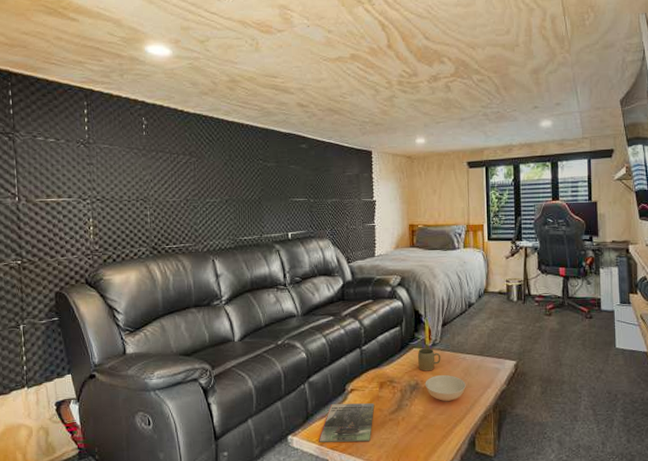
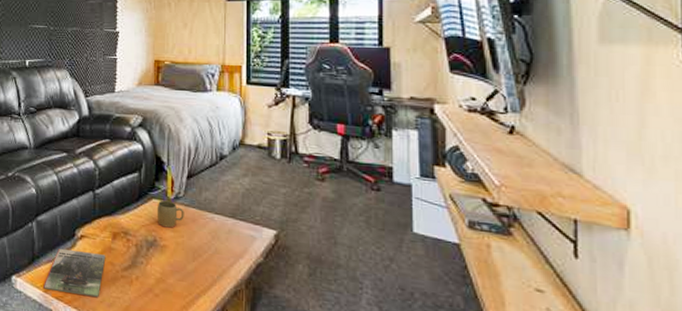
bowl: present [425,375,466,402] -> none [164,234,213,267]

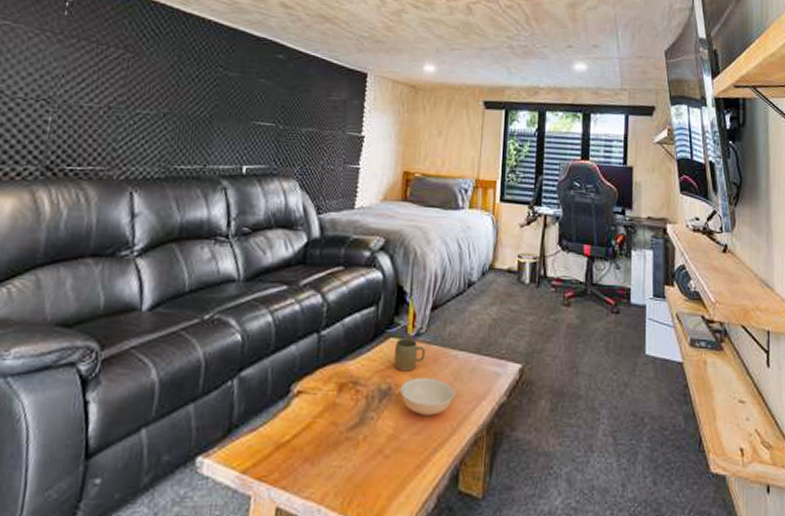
magazine: present [43,249,106,298] -> none [241,412,328,471]
bowl: none [164,234,213,267] -> present [400,378,454,417]

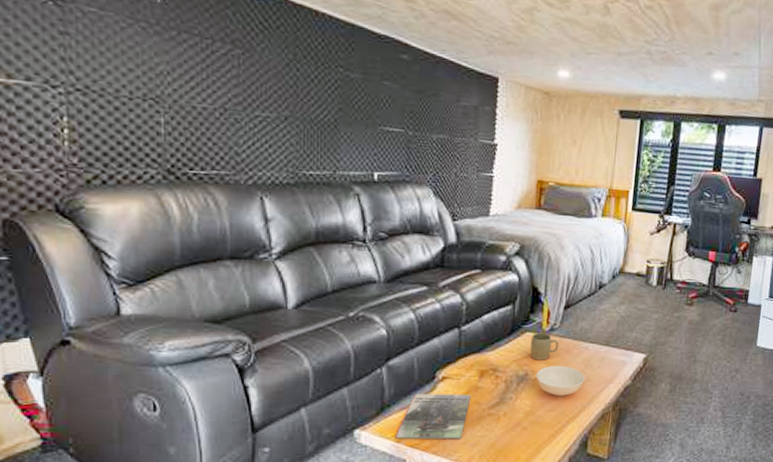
magazine: none [241,412,328,471] -> present [395,394,471,440]

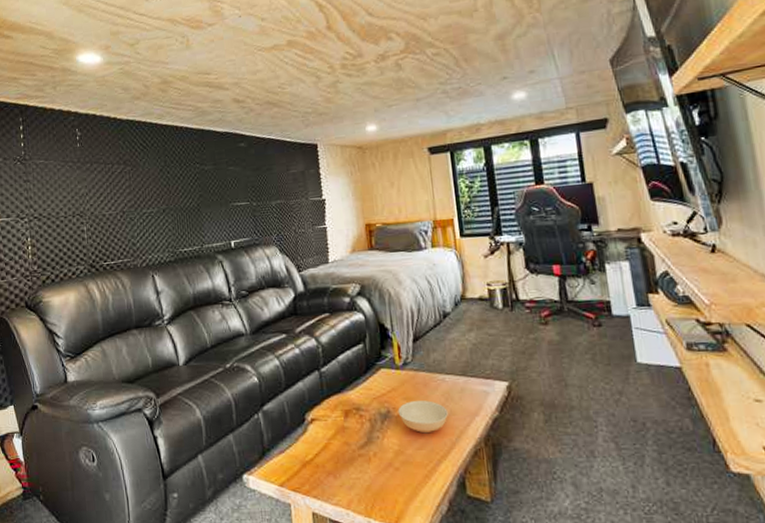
magazine: present [395,394,471,440] -> none [278,435,340,483]
mug: present [529,333,559,361] -> none [386,368,415,397]

